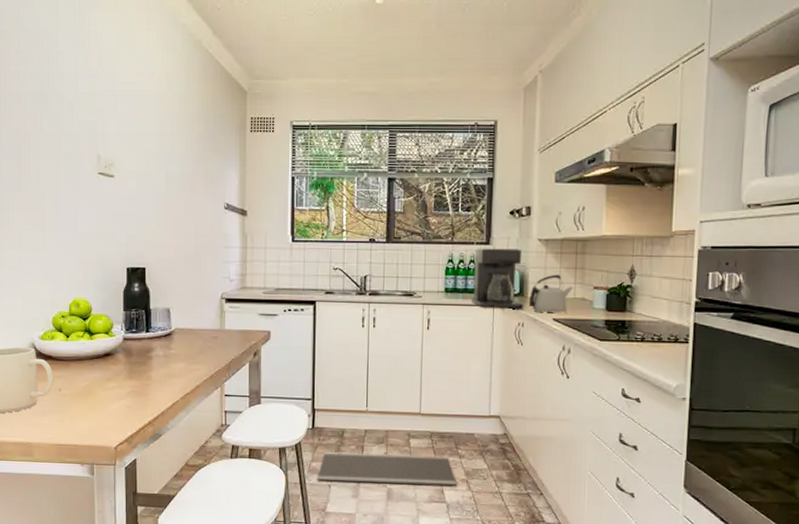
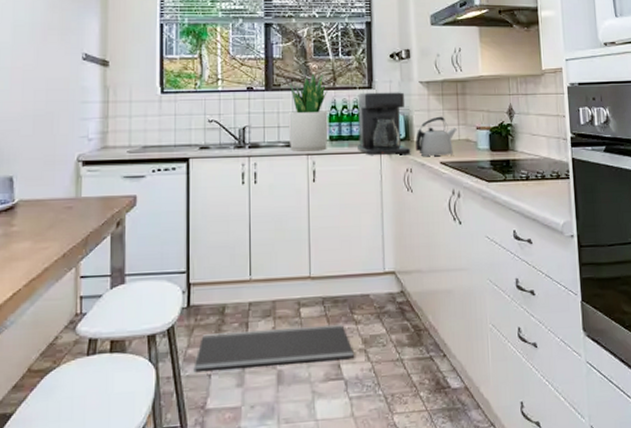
planter: none [406,228,445,303] -> present [288,73,328,153]

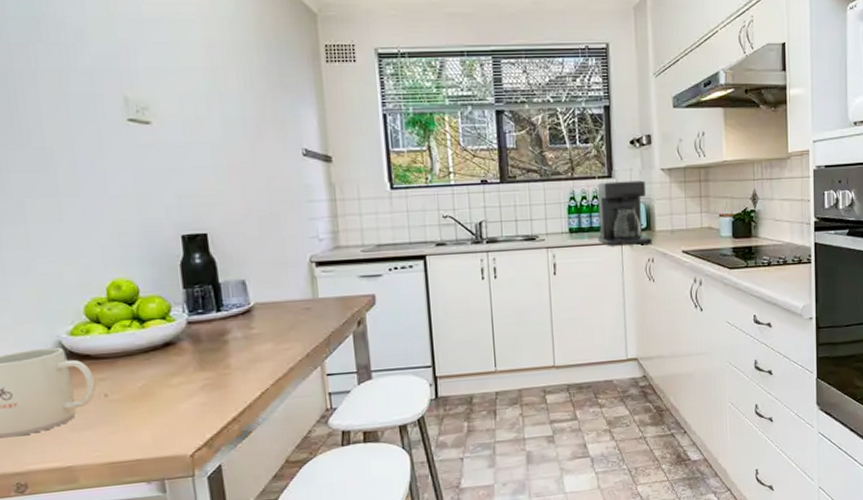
door mat: present [193,323,354,371] -> none [446,408,599,456]
planter: present [288,73,328,153] -> none [525,163,568,246]
kettle: present [416,116,457,157] -> none [657,204,699,247]

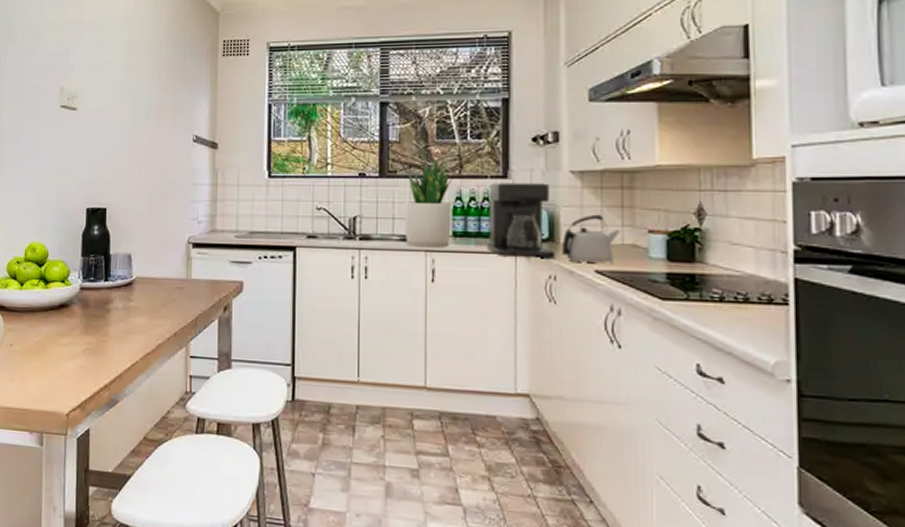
planter: none [525,163,568,246] -> present [404,159,452,249]
kettle: none [657,204,699,247] -> present [563,214,620,265]

